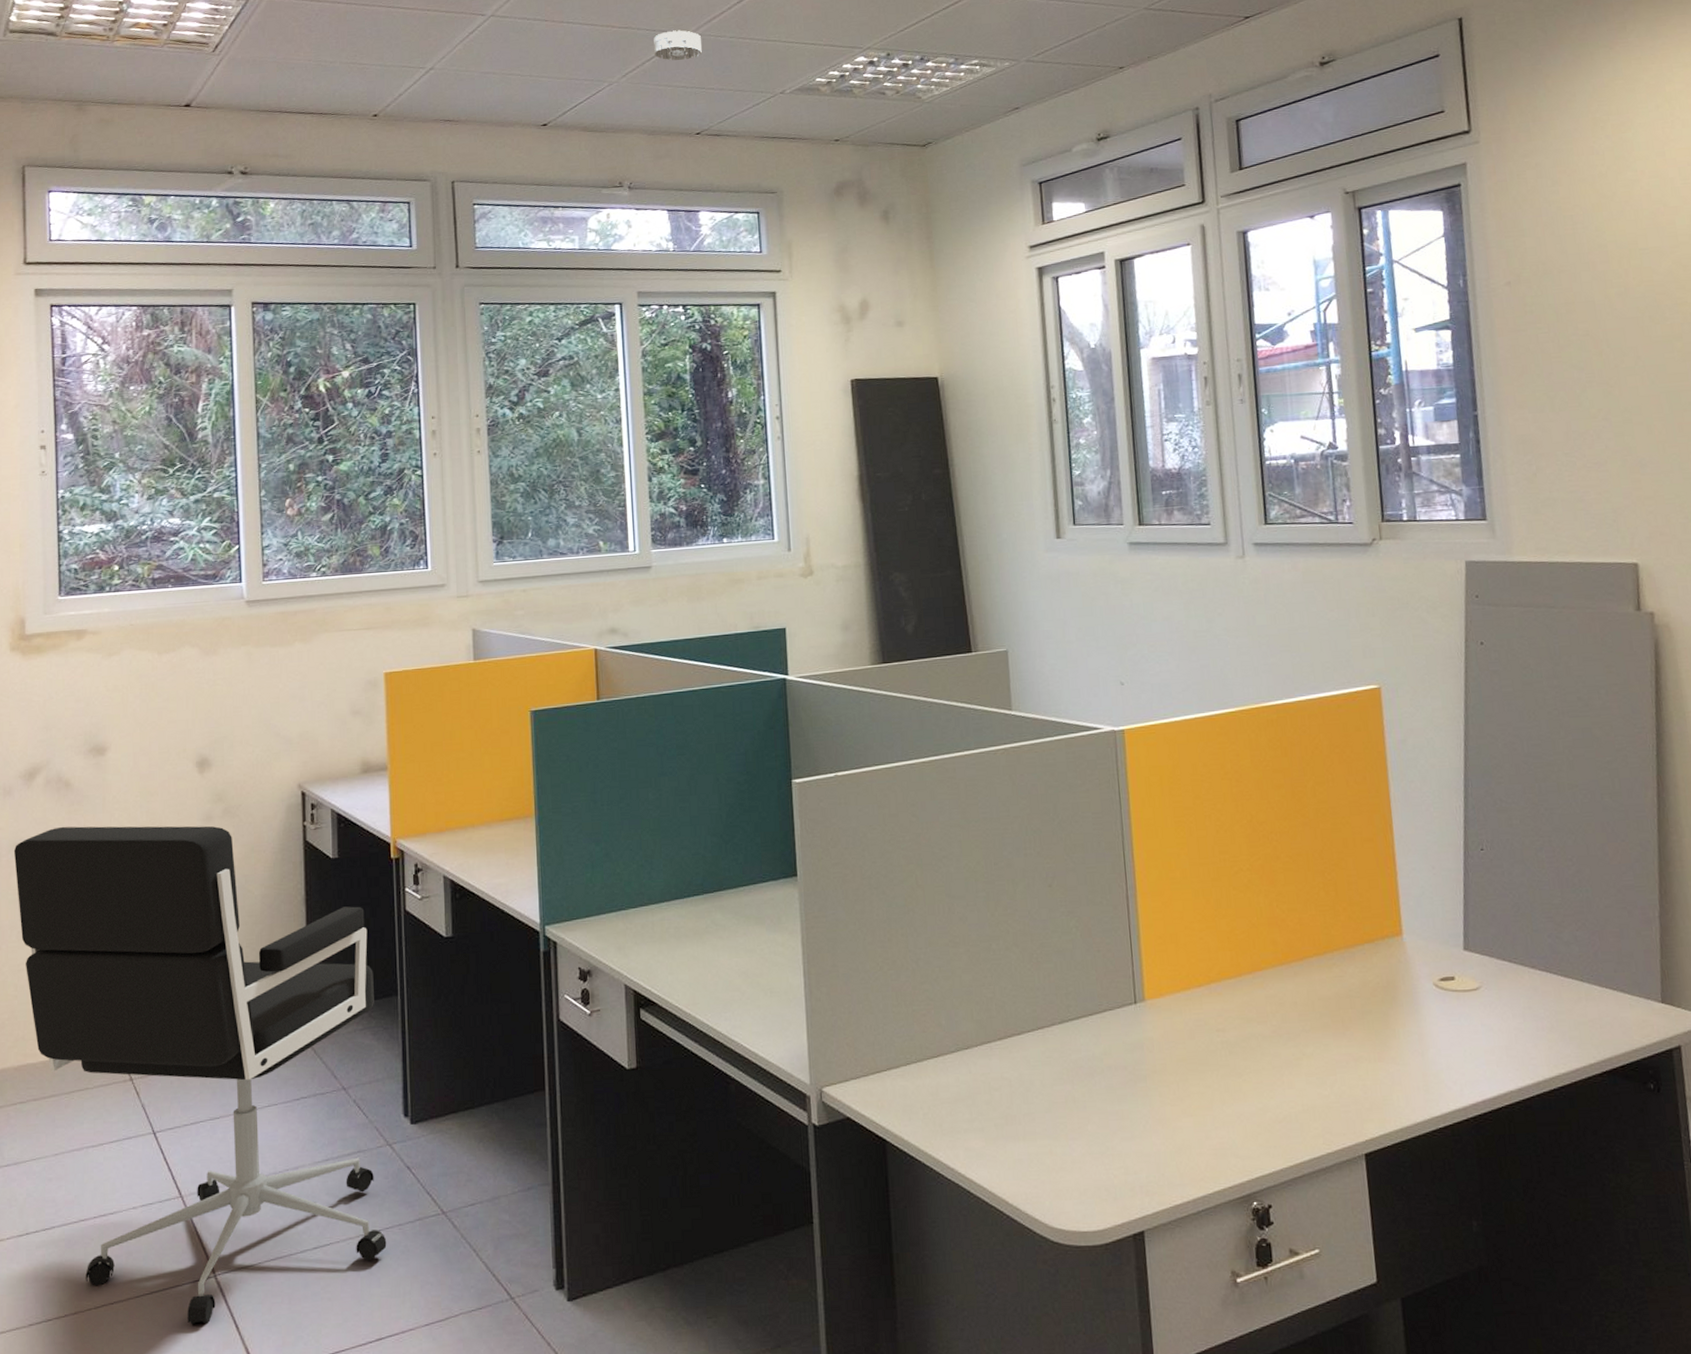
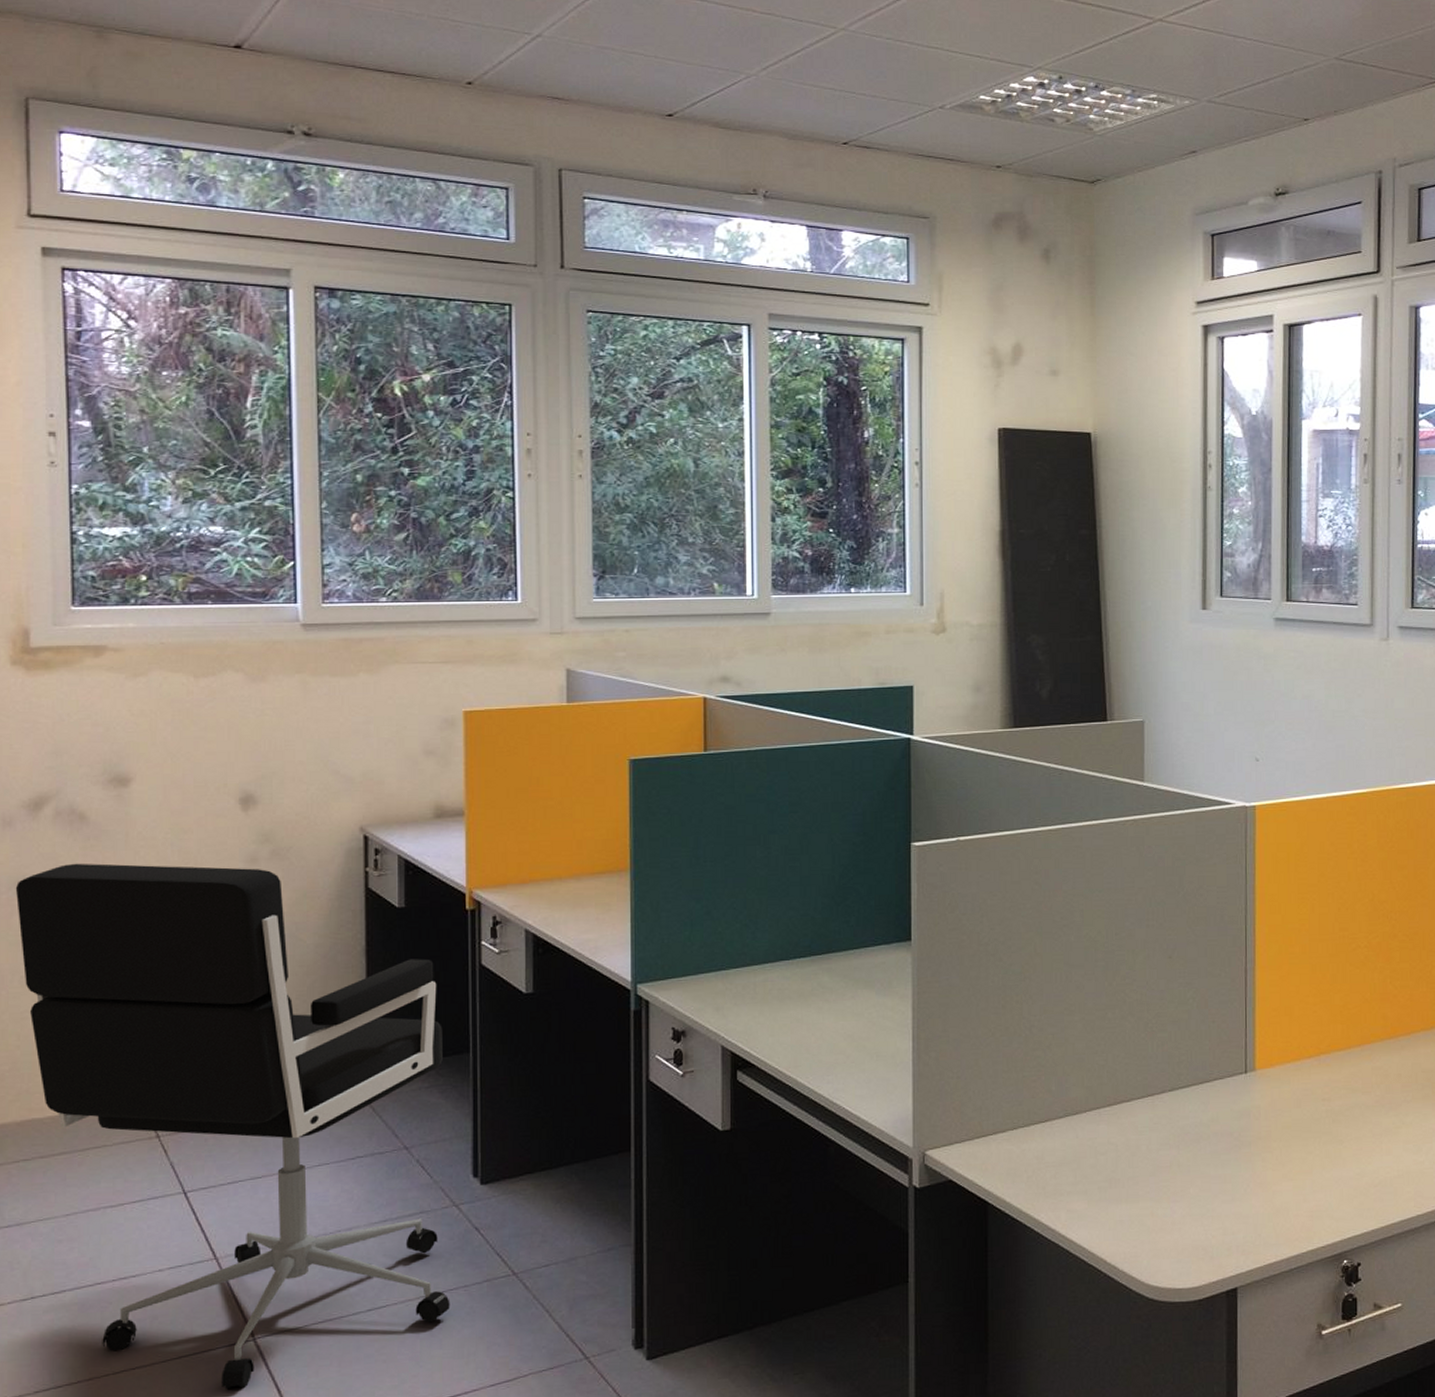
smoke detector: present [653,30,702,61] -> none [800,23,854,59]

